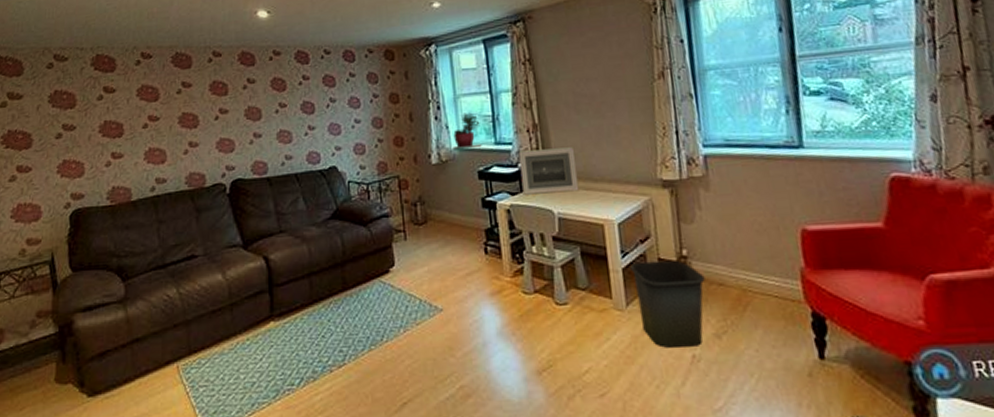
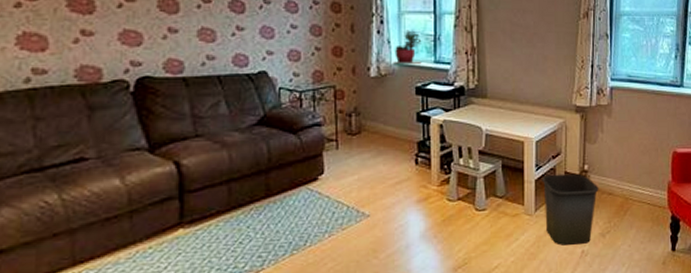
picture frame: present [518,147,580,195] -> none [455,71,507,112]

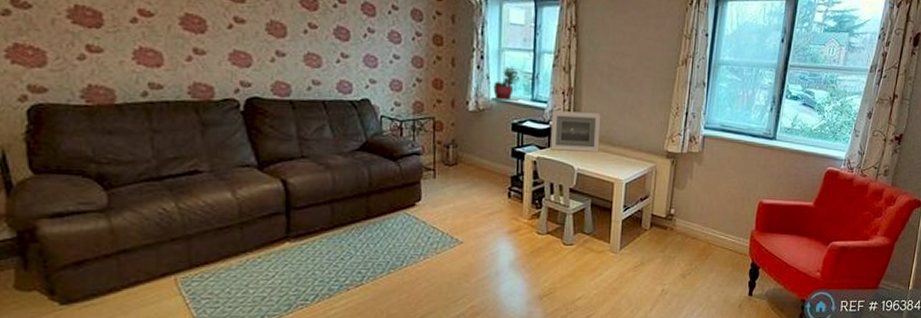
picture frame: none [455,71,507,112] -> present [549,110,601,152]
waste bin: present [542,173,599,246] -> none [628,215,684,283]

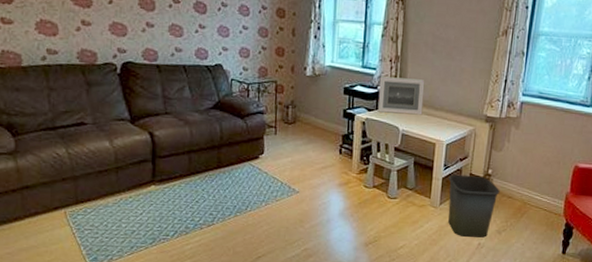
succulent plant: present [491,67,520,102] -> none [326,36,352,69]
waste bin: none [628,215,684,283] -> present [448,174,500,238]

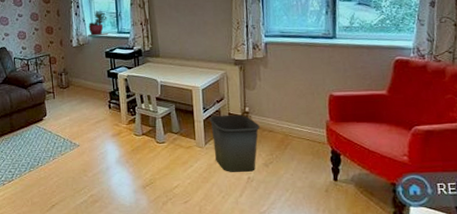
succulent plant: none [326,36,352,69] -> present [88,10,108,37]
picture frame: present [377,76,425,115] -> none [134,36,176,69]

